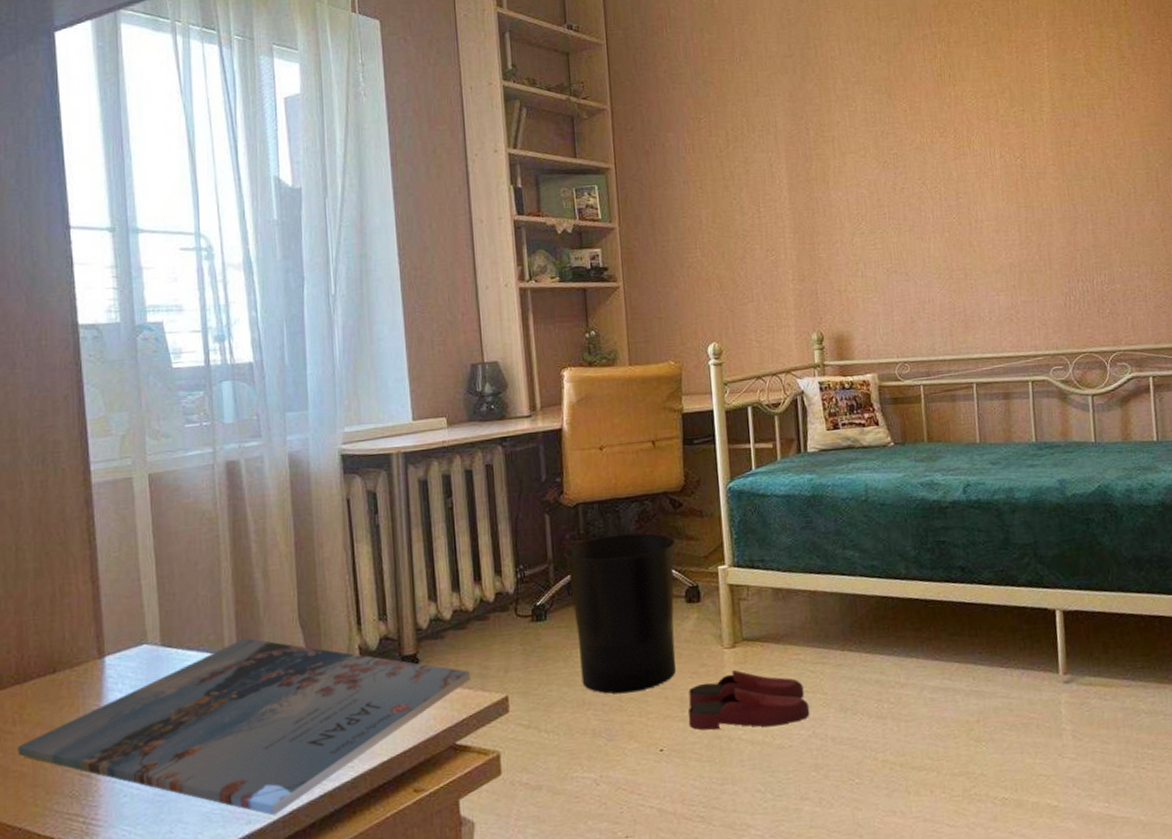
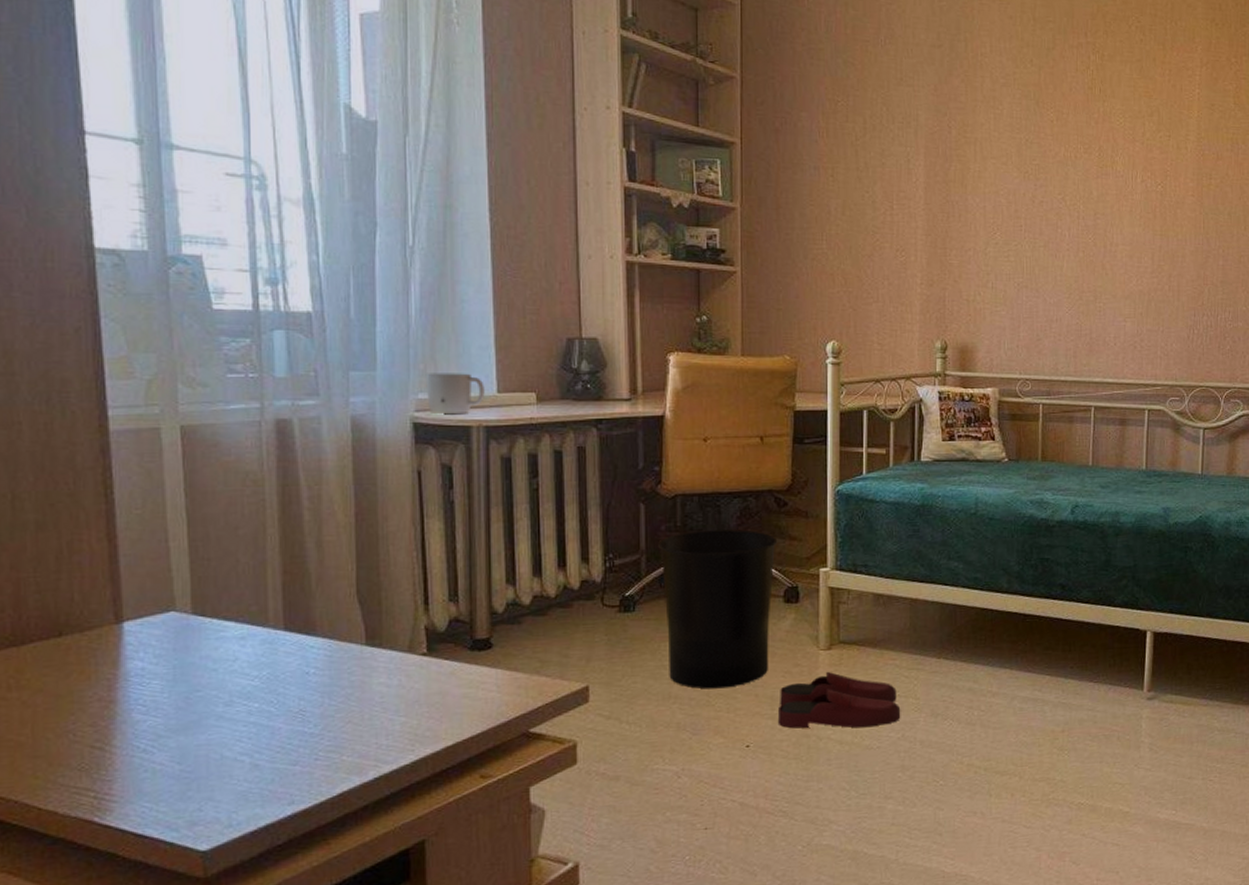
magazine: present [17,638,470,816] -> none [13,611,548,797]
mug: none [350,404,402,445] -> present [425,373,485,415]

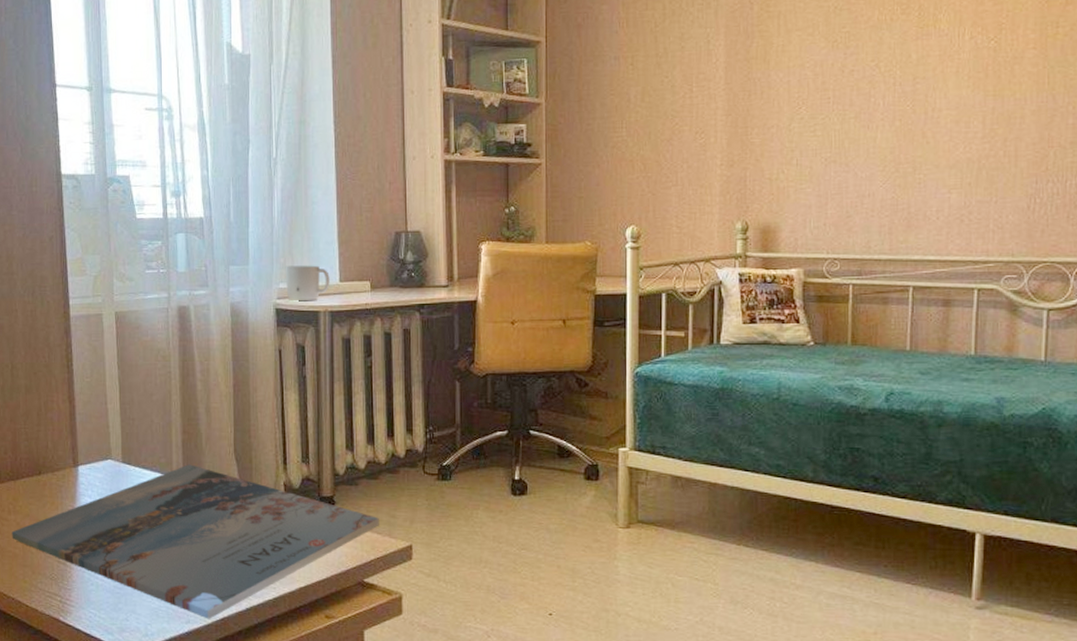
magazine: none [13,611,548,797] -> present [12,464,379,619]
waste bin: present [658,529,778,689] -> none [471,408,579,557]
slippers: present [777,671,901,729] -> none [578,549,699,608]

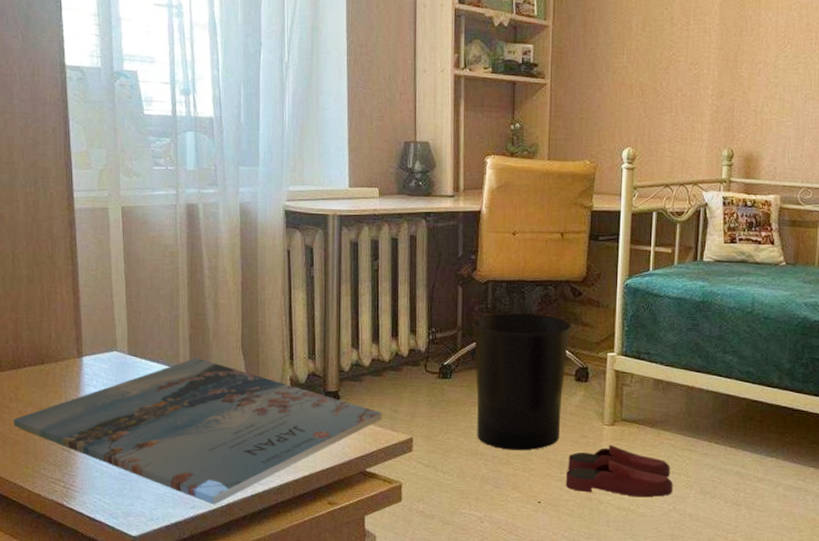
mug: present [285,265,330,302] -> none [295,169,339,205]
waste bin: none [471,408,579,557] -> present [472,313,572,451]
slippers: none [578,549,699,608] -> present [565,444,673,497]

